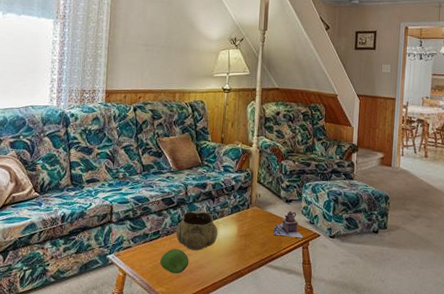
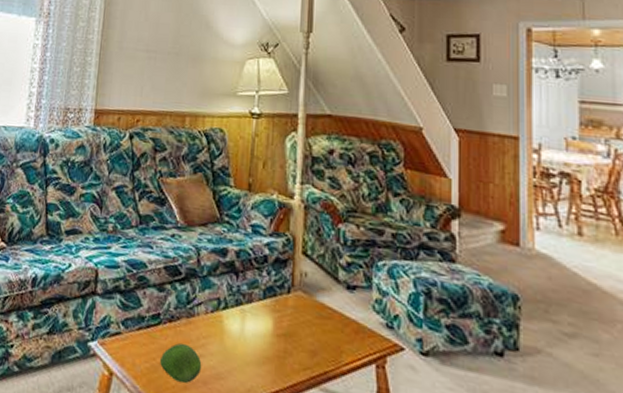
decorative bowl: present [175,211,218,251] -> none [183,289,244,351]
teapot: present [273,211,304,239] -> none [328,303,377,351]

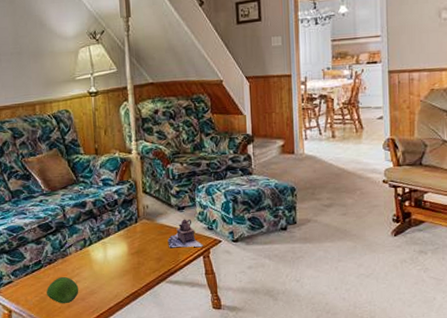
teapot: none [328,303,377,351] -> present [167,219,203,249]

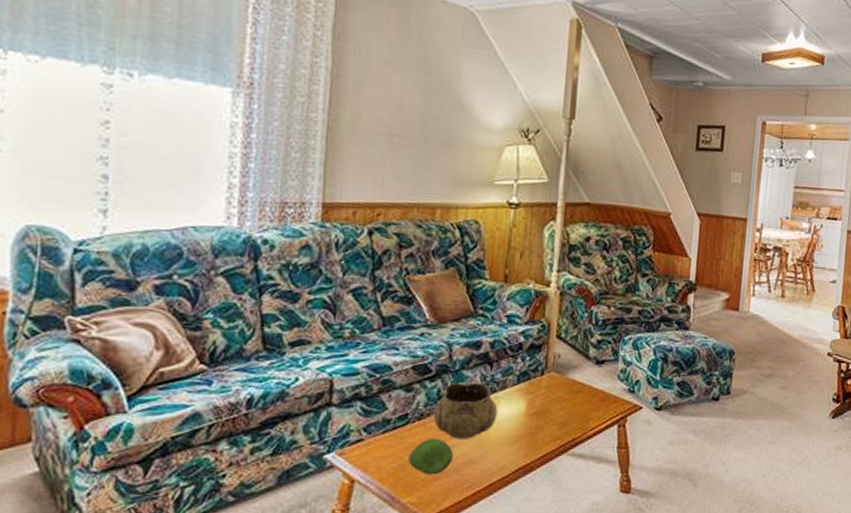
decorative bowl: none [59,233,107,276] -> present [433,382,498,439]
teapot: present [167,219,203,249] -> none [577,376,620,414]

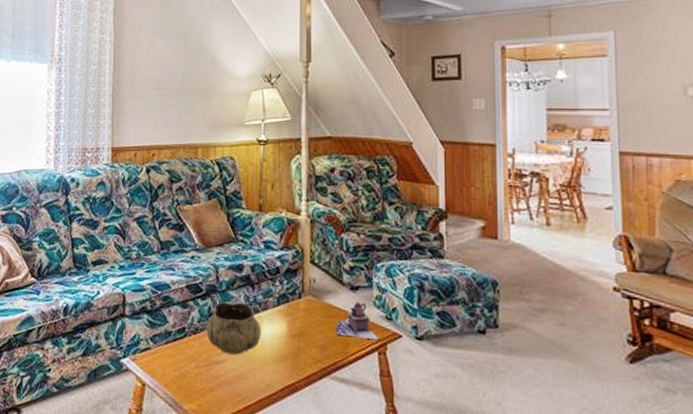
fruit: present [408,439,454,475] -> none [188,352,226,386]
teapot: none [577,376,620,414] -> present [336,302,379,341]

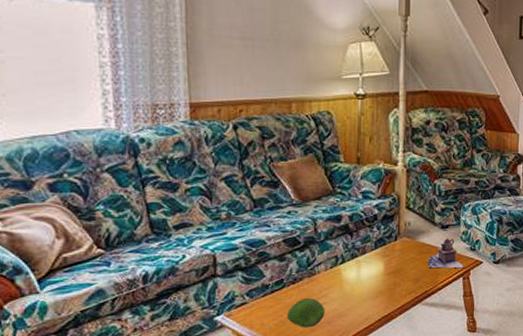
fruit: none [188,352,226,386] -> present [287,298,325,328]
decorative bowl: present [206,302,262,355] -> none [305,249,360,298]

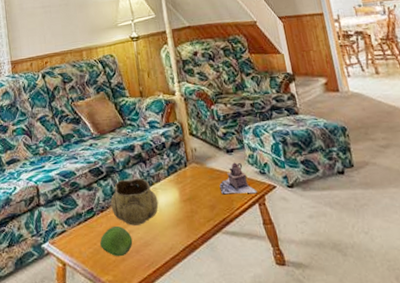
decorative bowl: none [305,249,360,298] -> present [110,178,159,226]

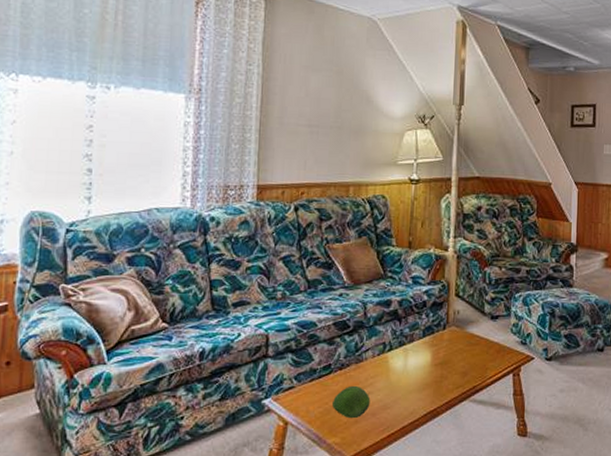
decorative bowl: present [110,178,159,226] -> none [352,336,407,387]
teapot: present [219,162,257,195] -> none [476,330,514,364]

